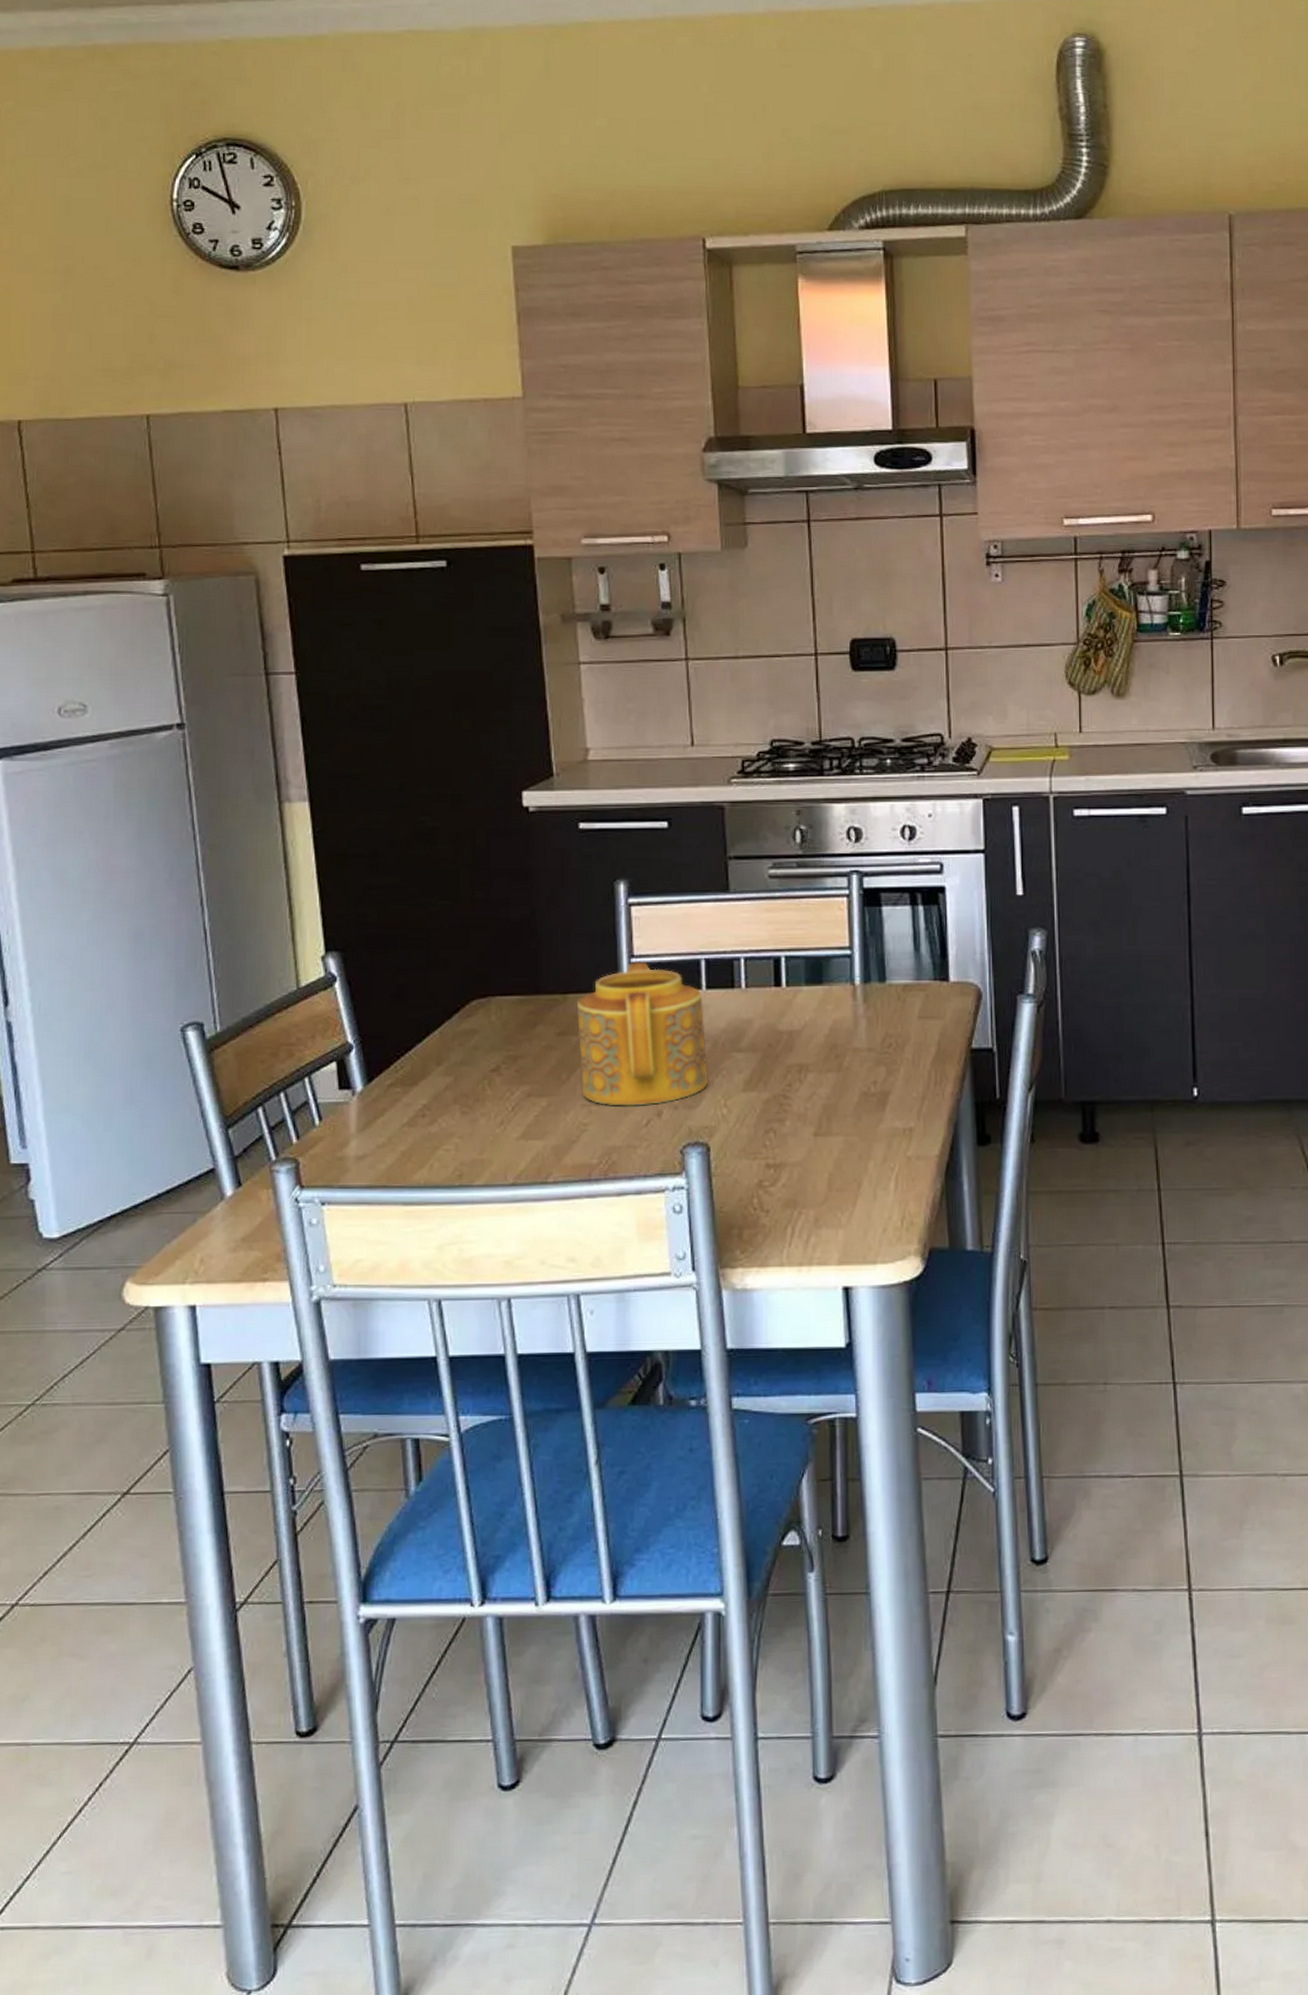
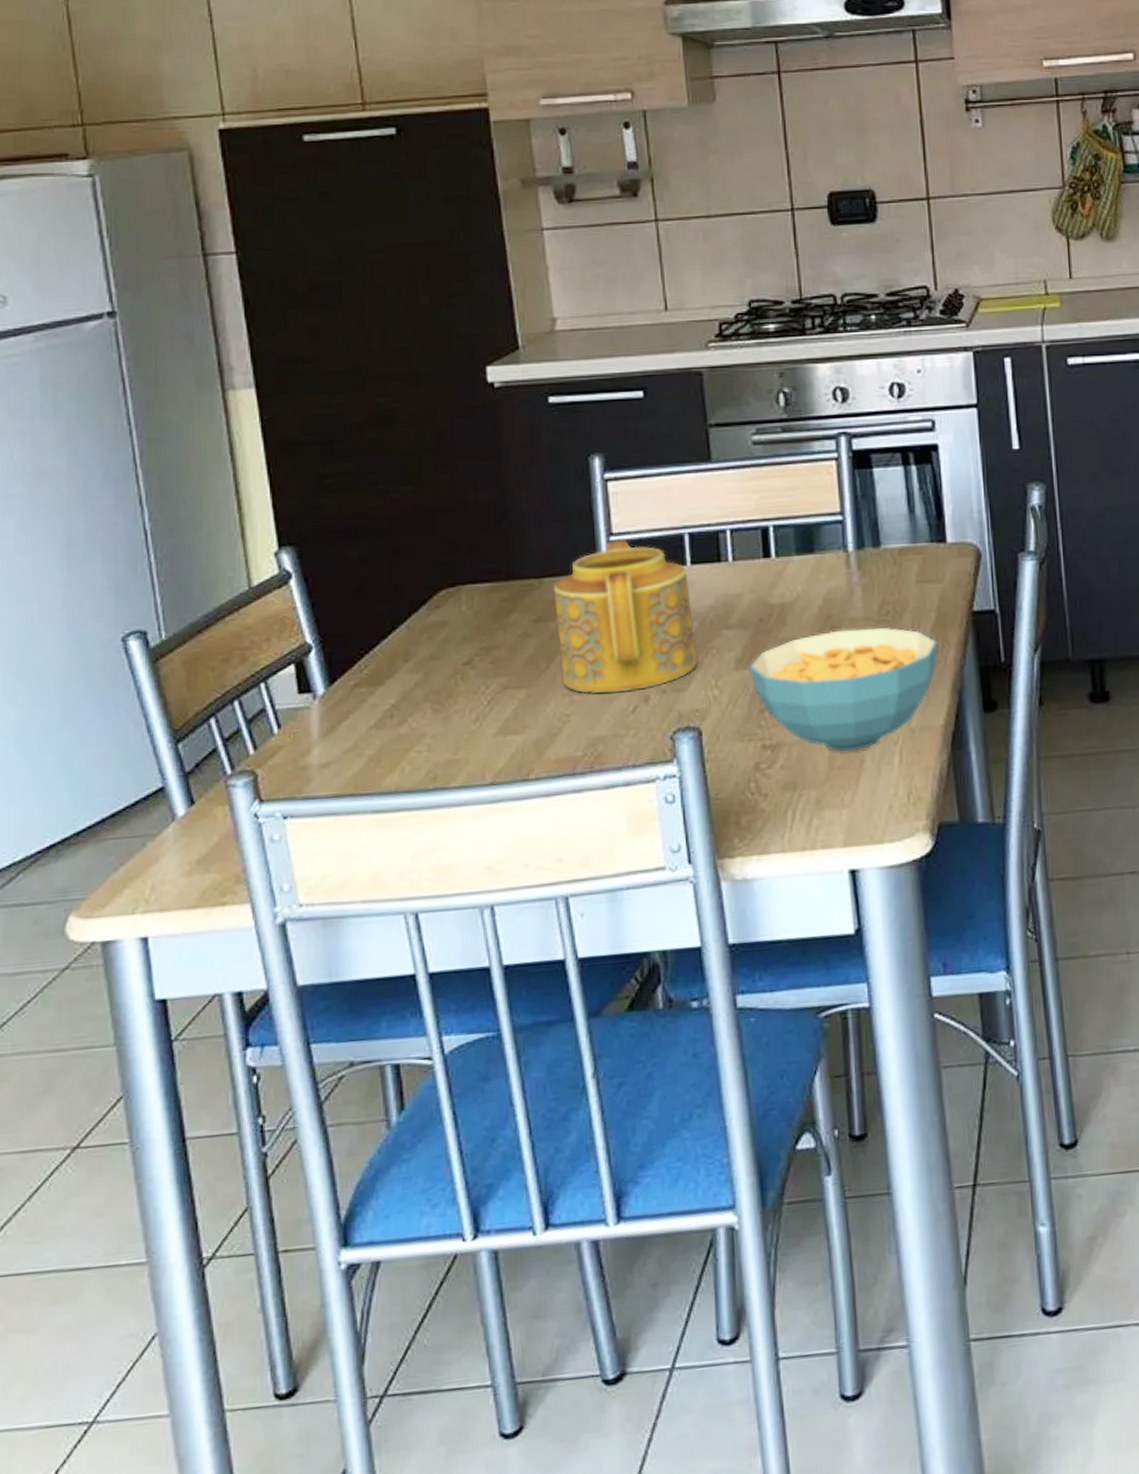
cereal bowl: none [757,1059,936,1175] -> present [749,627,938,752]

